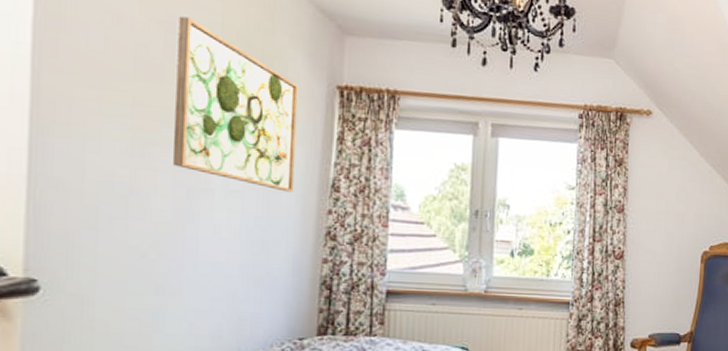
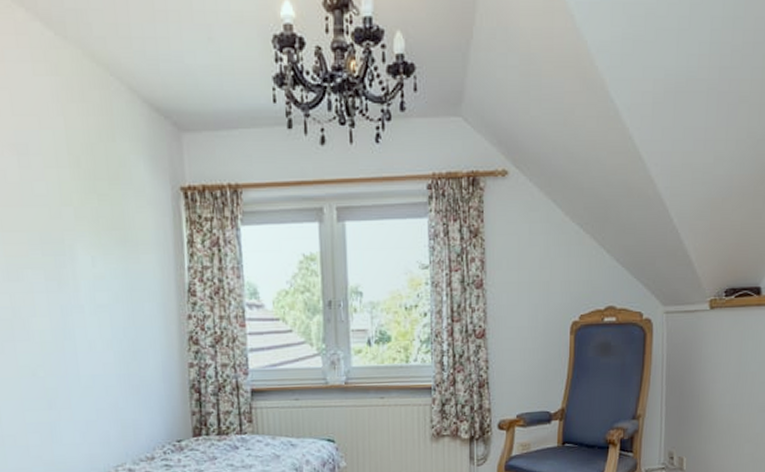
wall art: present [172,16,298,192] -> none [27,136,154,301]

